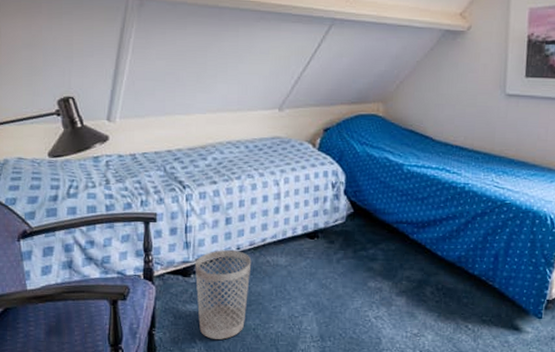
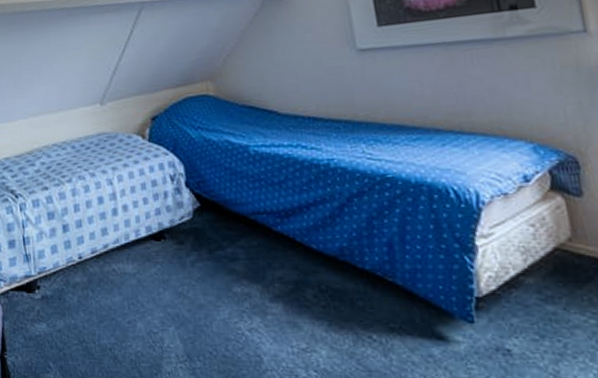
wastebasket: present [194,250,252,340] -> none [37,260,99,363]

